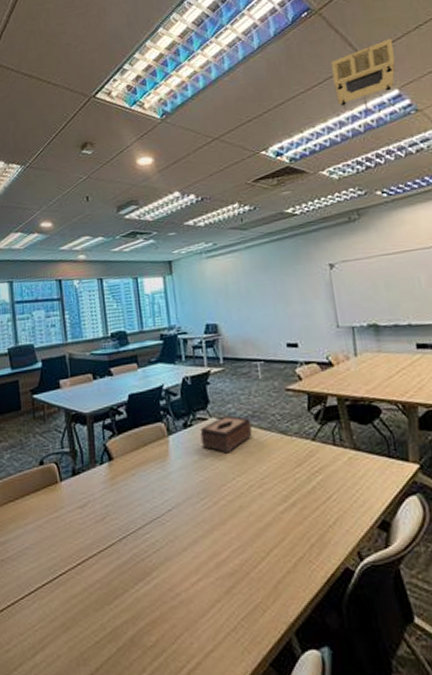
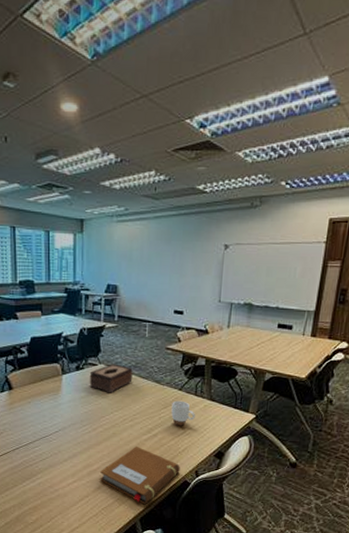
notebook: none [231,521,336,608] -> present [100,446,180,504]
mug: none [306,454,340,489] -> present [171,400,195,426]
projector: present [331,38,396,111] -> none [269,15,339,95]

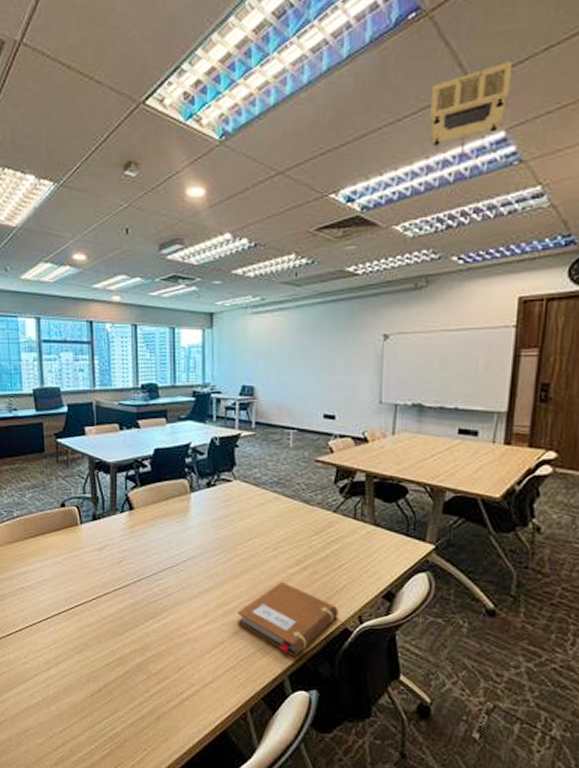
tissue box: present [89,364,133,393] -> none [222,479,275,516]
mug: present [171,400,195,426] -> none [324,525,355,557]
projector: none [269,15,339,95] -> present [429,61,513,156]

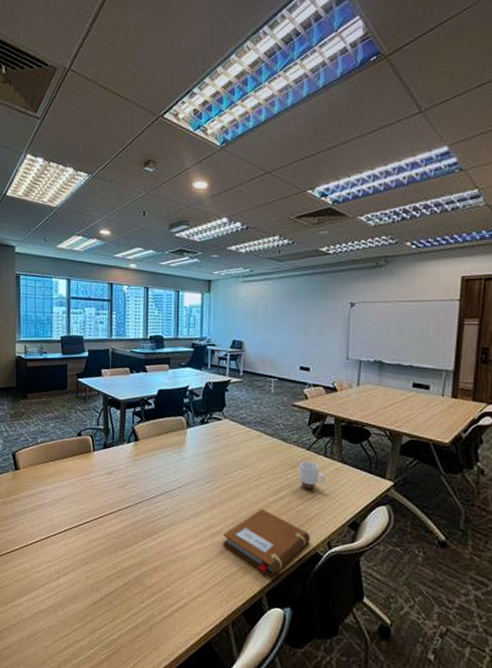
mug: none [324,525,355,557] -> present [299,461,325,489]
projector: present [429,61,513,156] -> none [388,94,453,164]

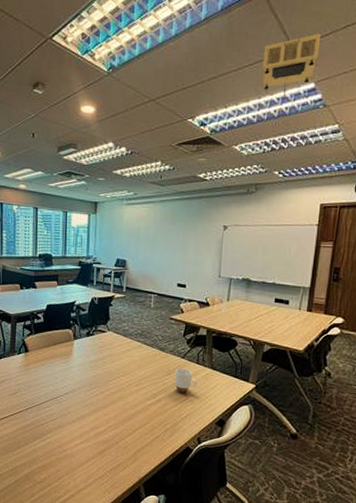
notebook: present [223,508,310,576] -> none [106,410,183,469]
projector: none [388,94,453,164] -> present [261,34,322,99]

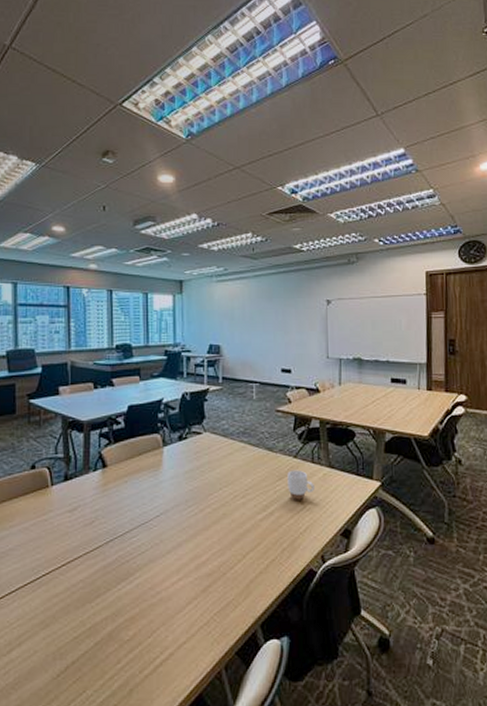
projector: present [261,34,322,99] -> none [349,101,405,164]

